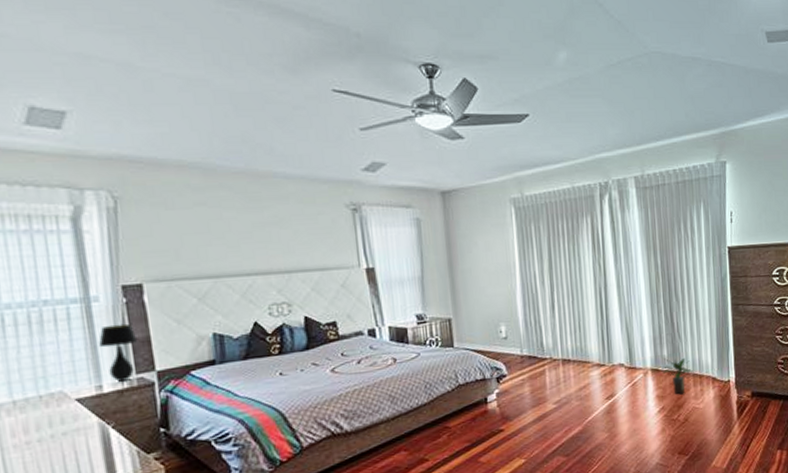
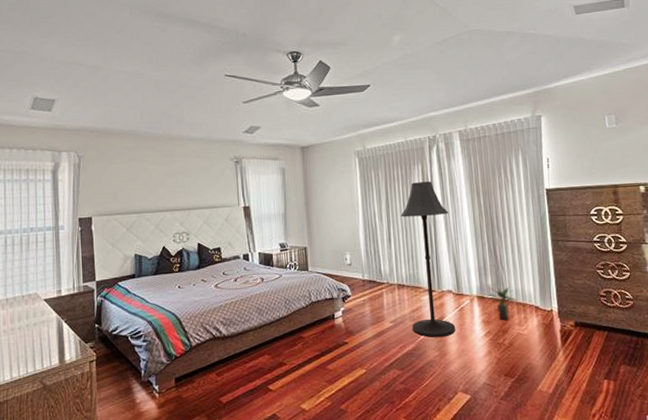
table lamp: present [99,323,138,382] -> none [62,245,86,288]
floor lamp: none [566,237,628,418] -> present [400,181,456,338]

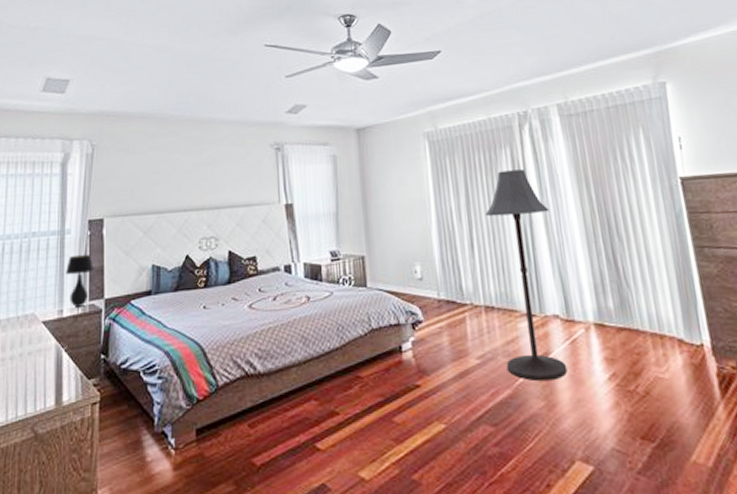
table lamp: none [62,245,86,288] -> present [66,254,95,307]
potted plant: present [487,286,519,321] -> none [609,310,654,359]

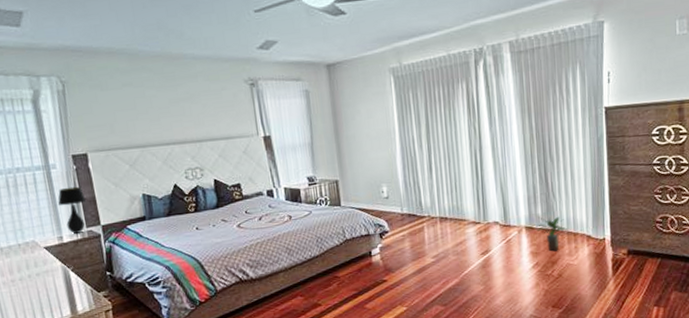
floor lamp: present [485,169,568,382] -> none [442,101,502,272]
potted plant: none [609,310,654,359] -> present [536,216,570,252]

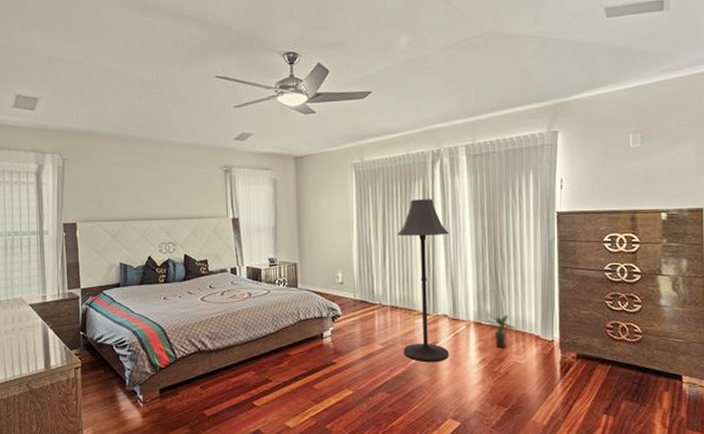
table lamp: present [58,186,87,234] -> none [46,251,71,294]
floor lamp: none [442,101,502,272] -> present [397,199,450,363]

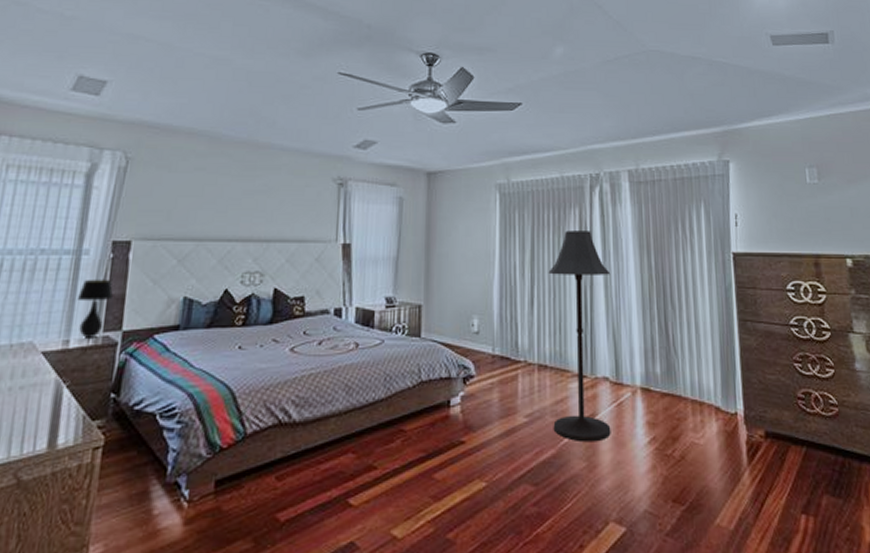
table lamp: none [46,251,71,294] -> present [78,279,114,338]
potted plant: present [485,313,518,349] -> none [654,376,694,424]

